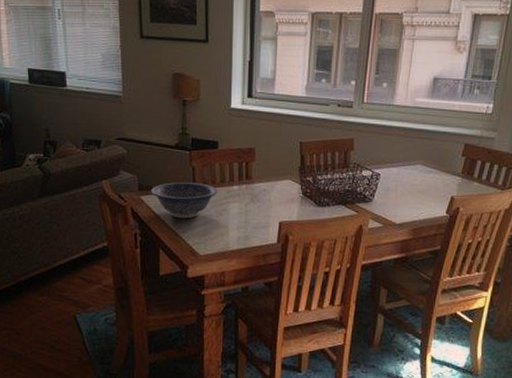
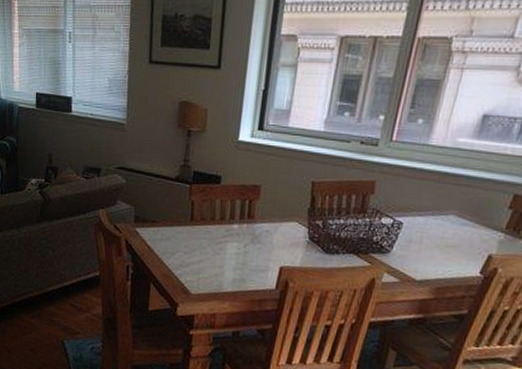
decorative bowl: present [151,181,218,219] -> none [147,216,217,255]

